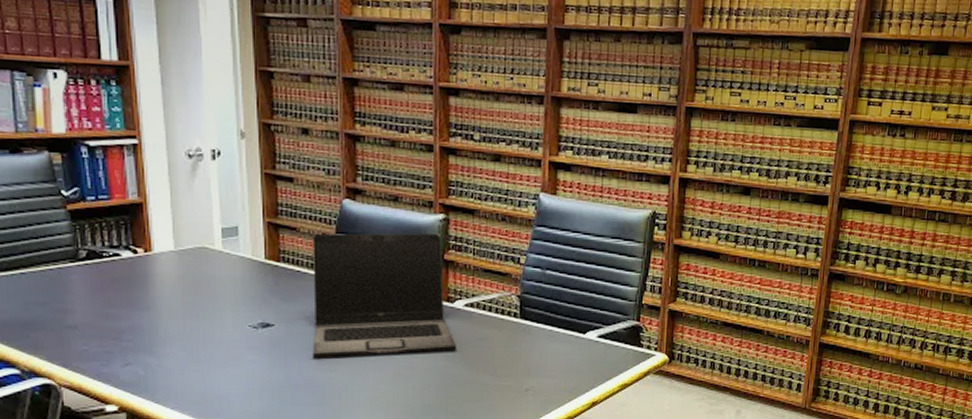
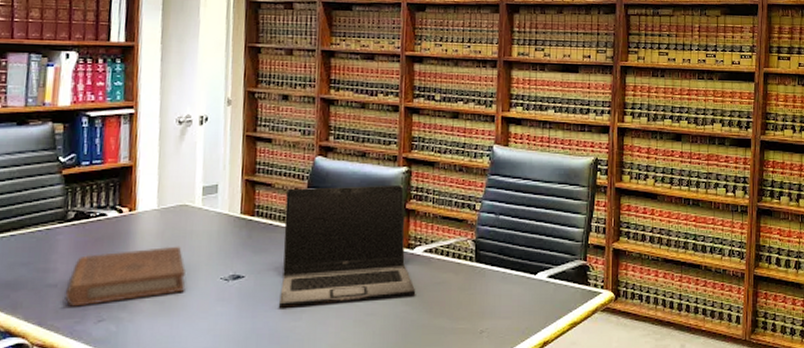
book: none [87,290,213,350] -> present [65,246,187,307]

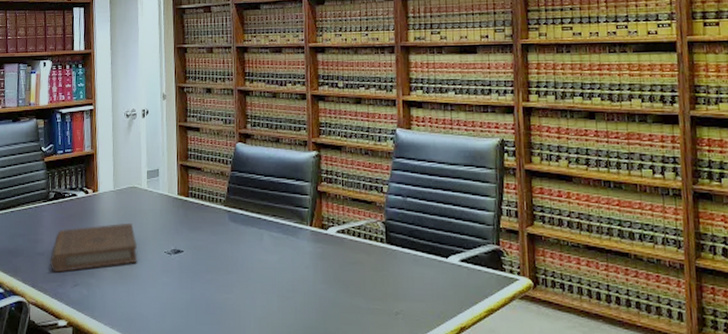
laptop: present [279,184,416,308] -> none [213,168,332,281]

